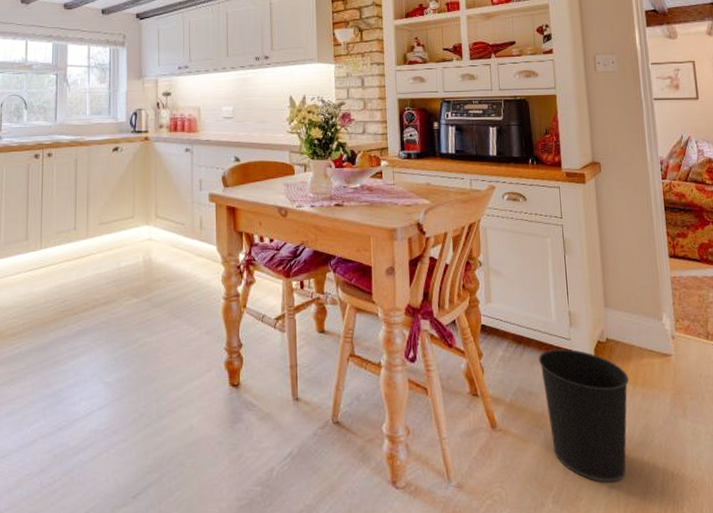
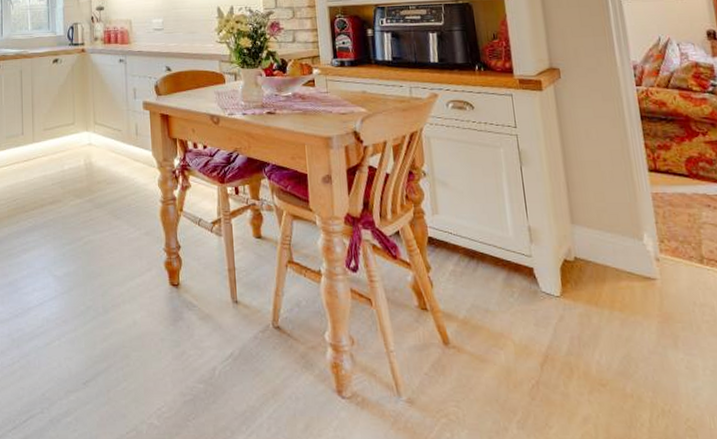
wastebasket: present [538,348,629,483] -> none [494,266,605,413]

